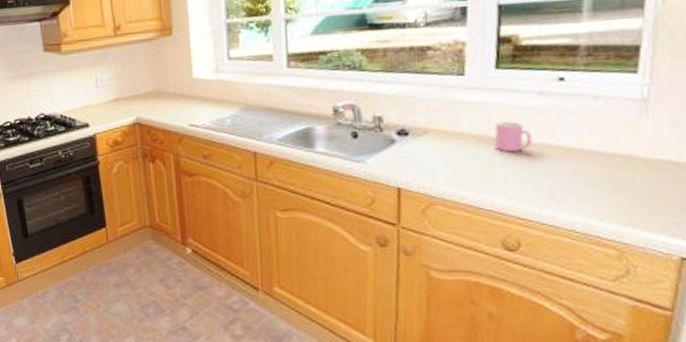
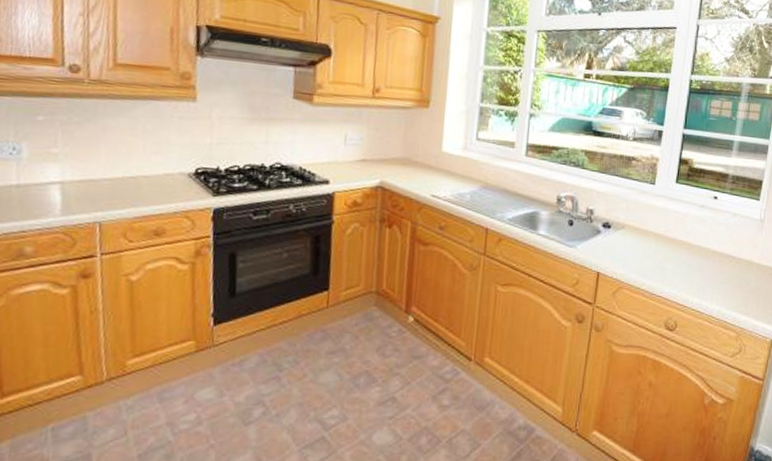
cup: present [494,121,533,152] -> none [669,225,694,251]

